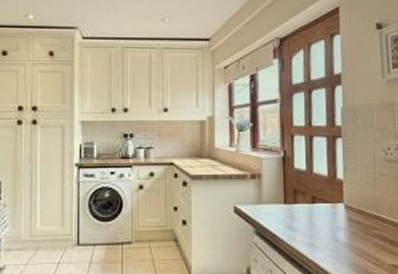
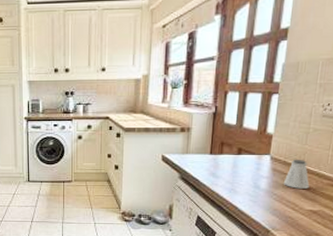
saltshaker: none [362,206,387,240] -> present [284,159,310,189]

